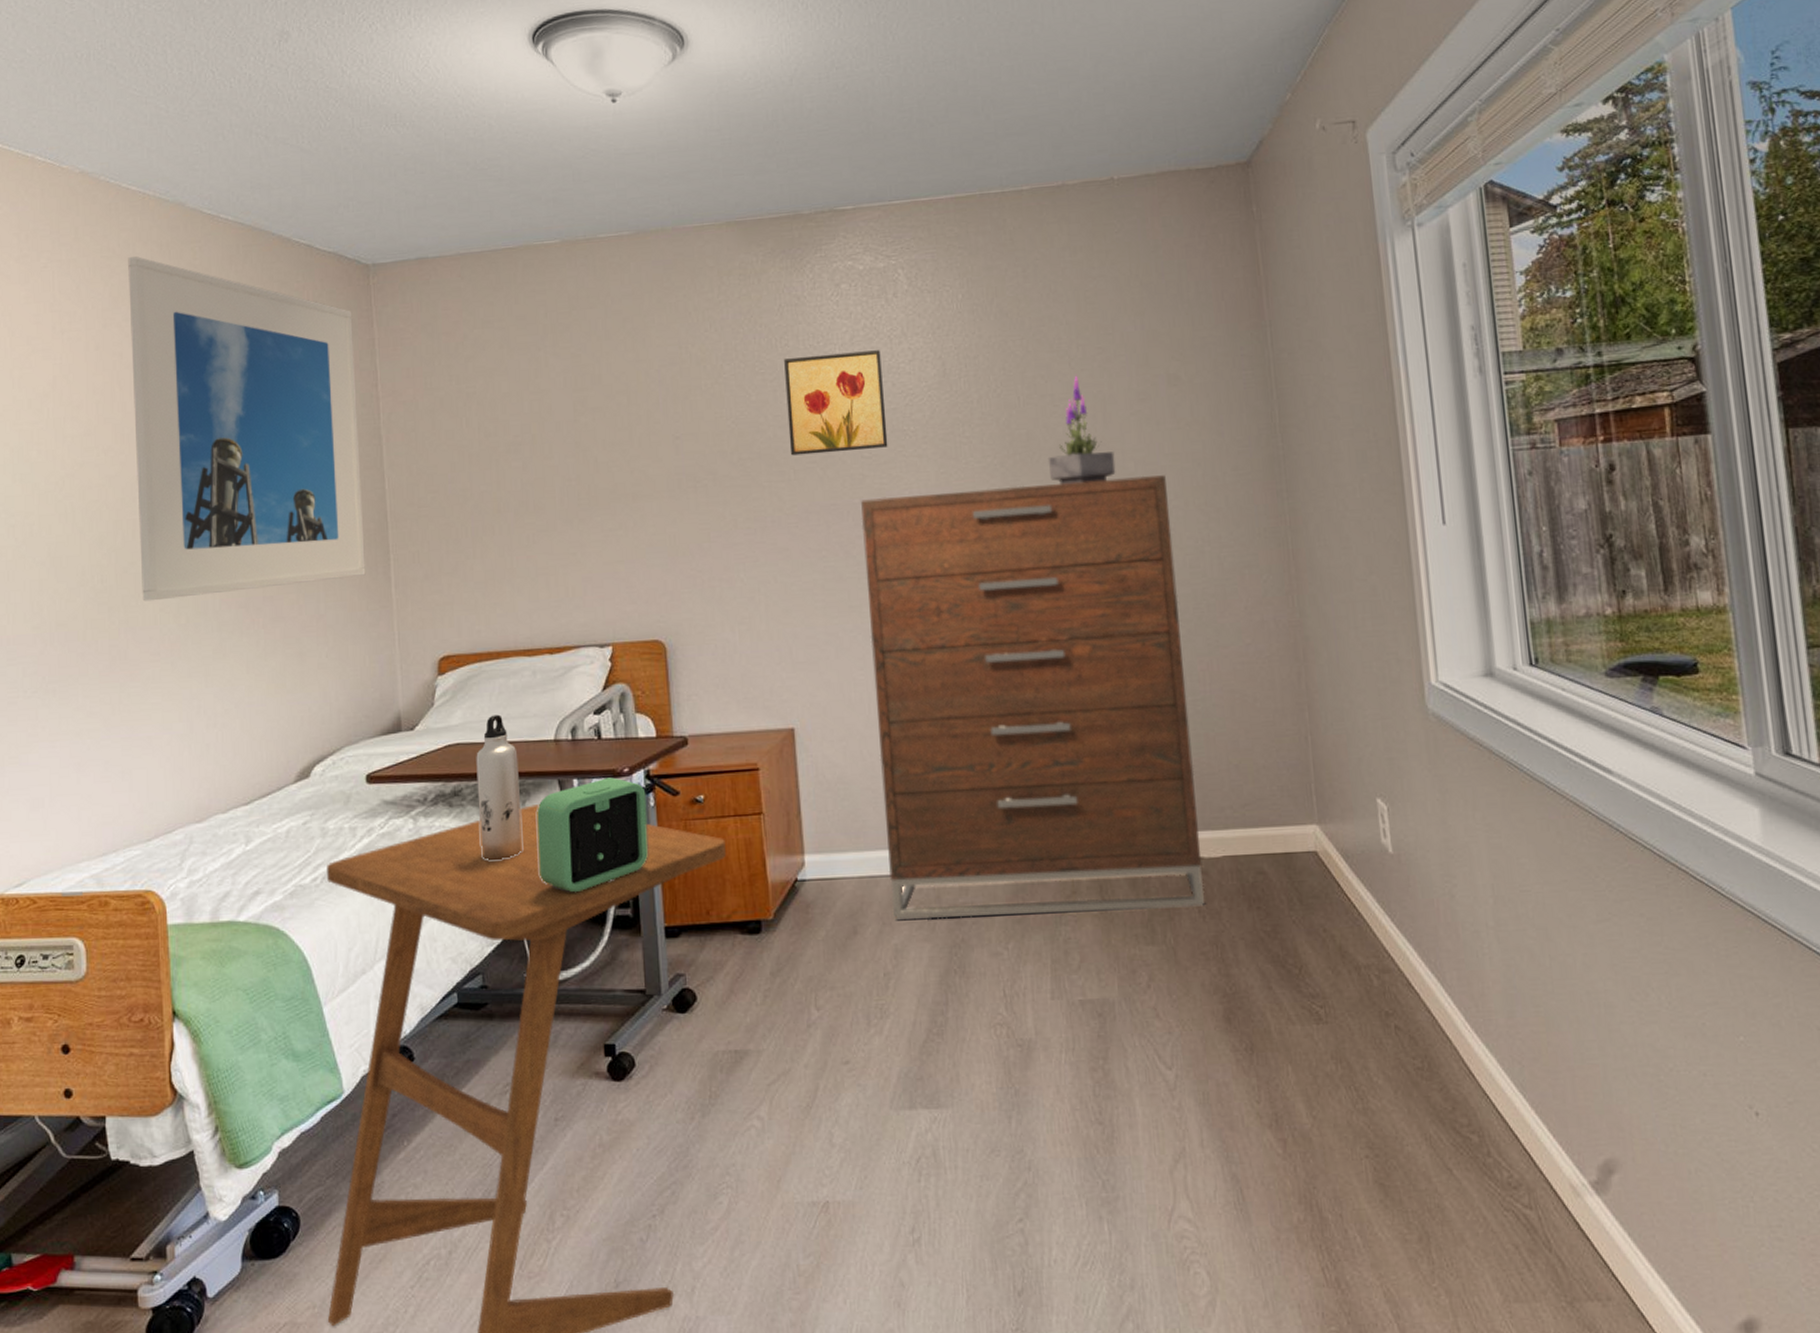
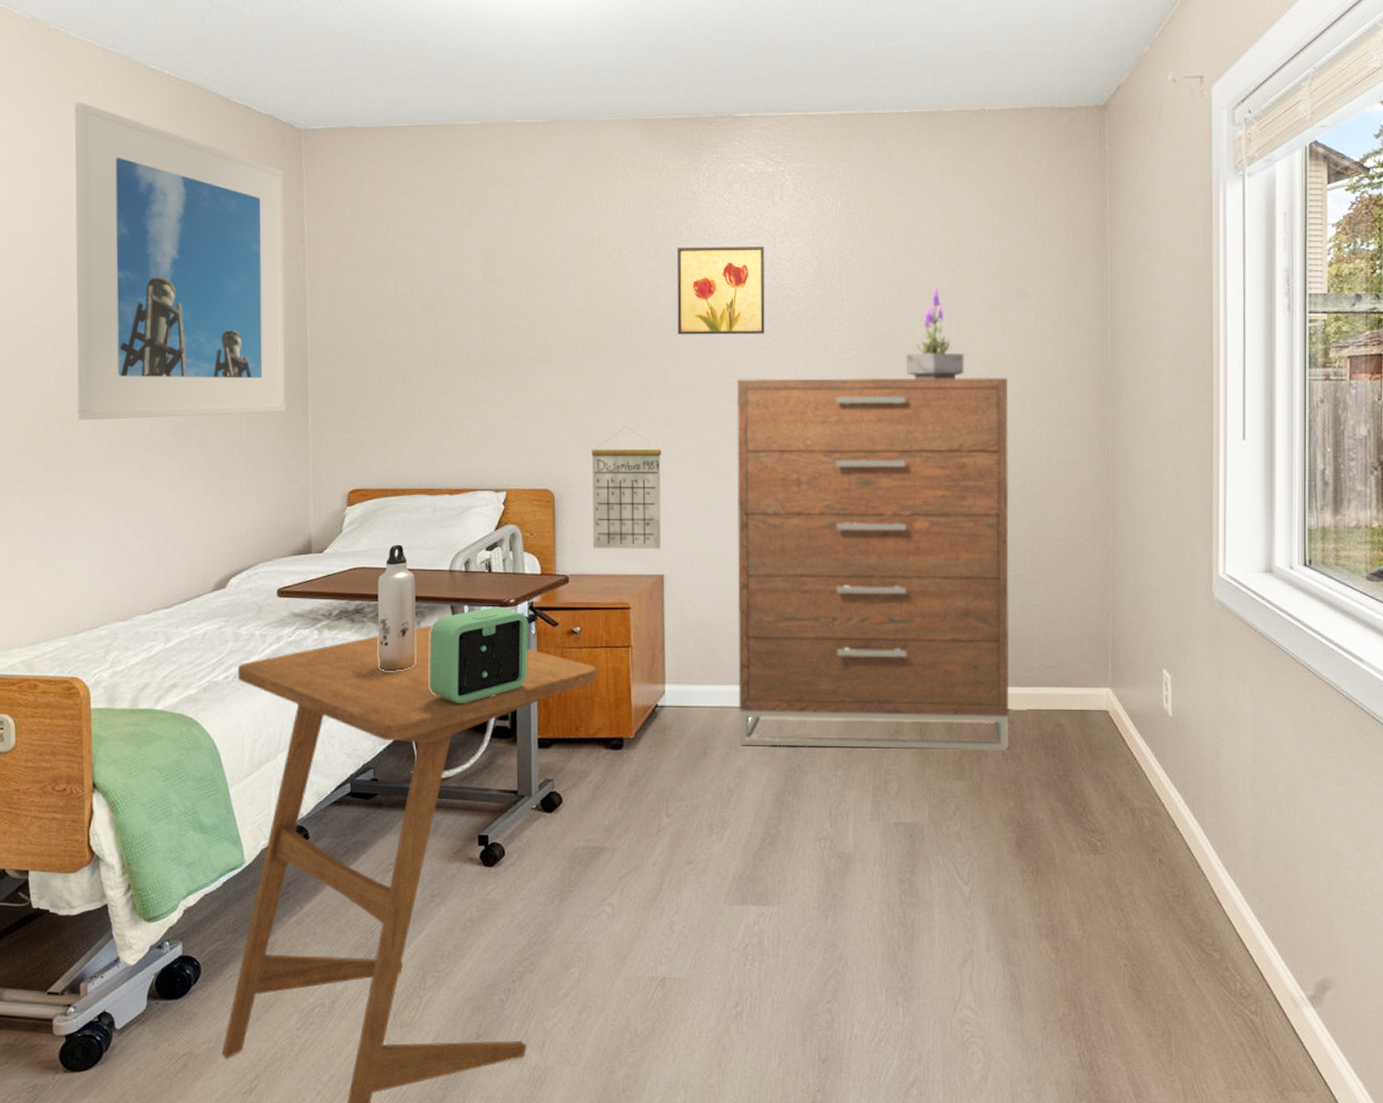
calendar: none [704,562,788,704] -> present [592,426,662,550]

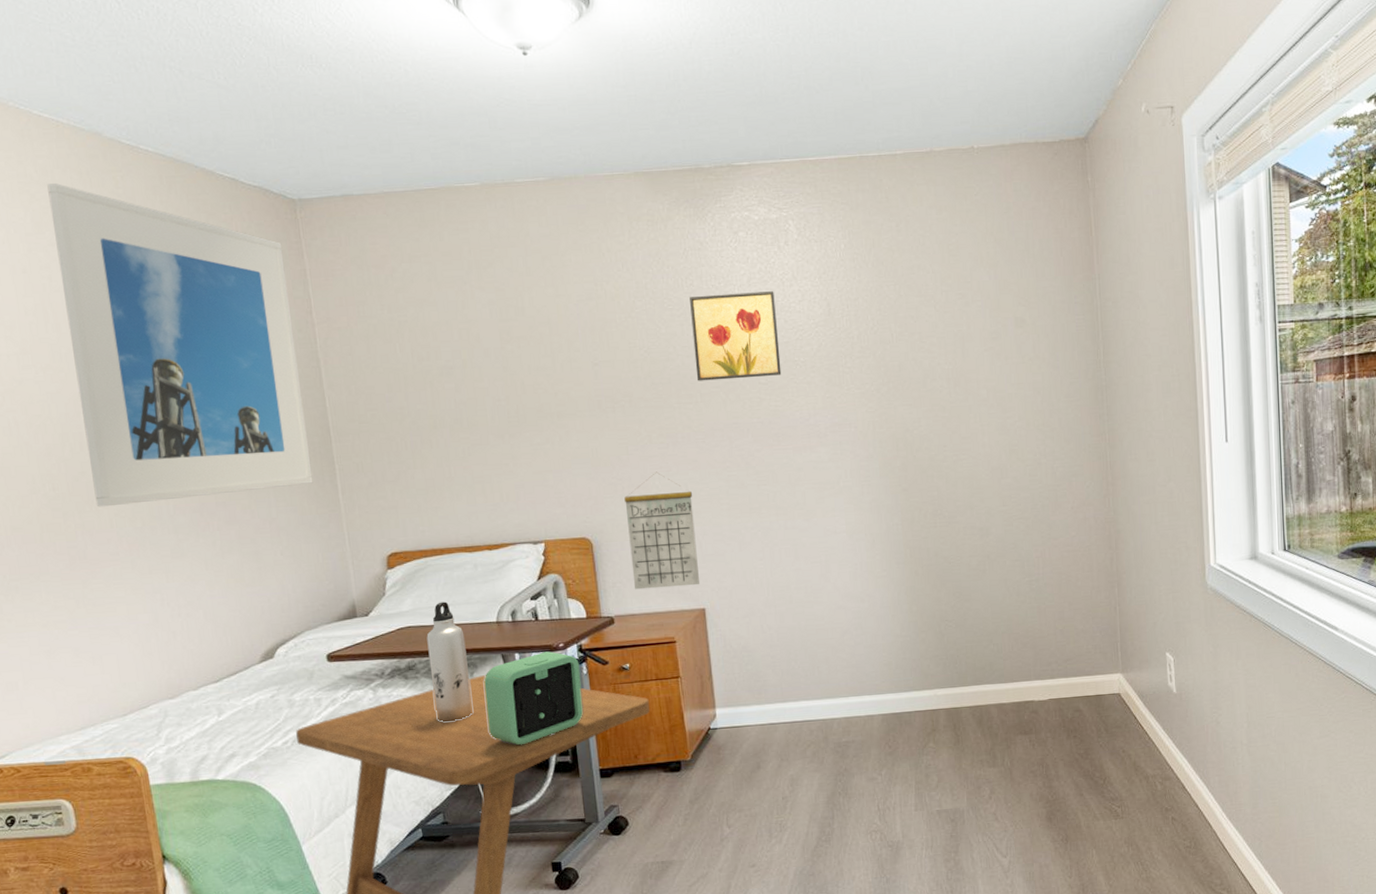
dresser: present [736,377,1010,750] -> none [759,401,1034,756]
potted plant: present [905,284,965,380] -> none [916,317,972,409]

